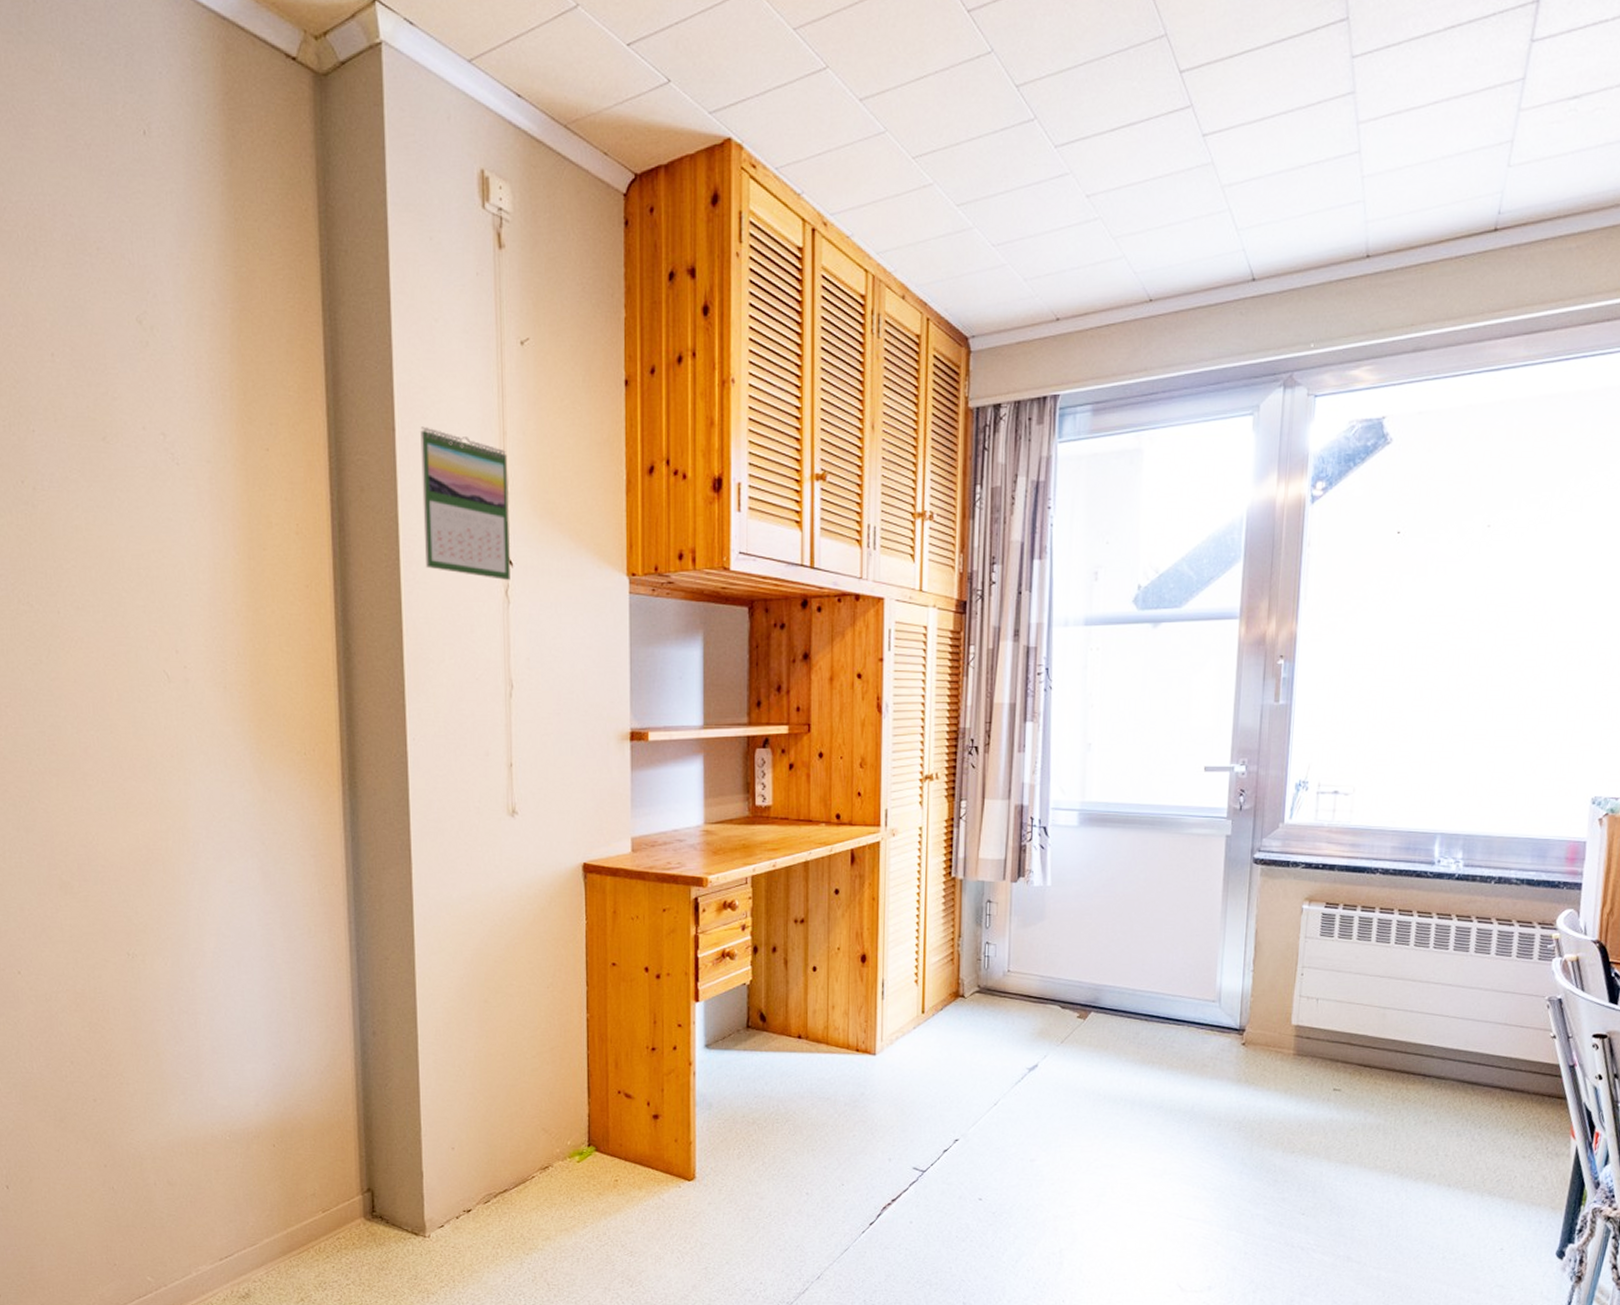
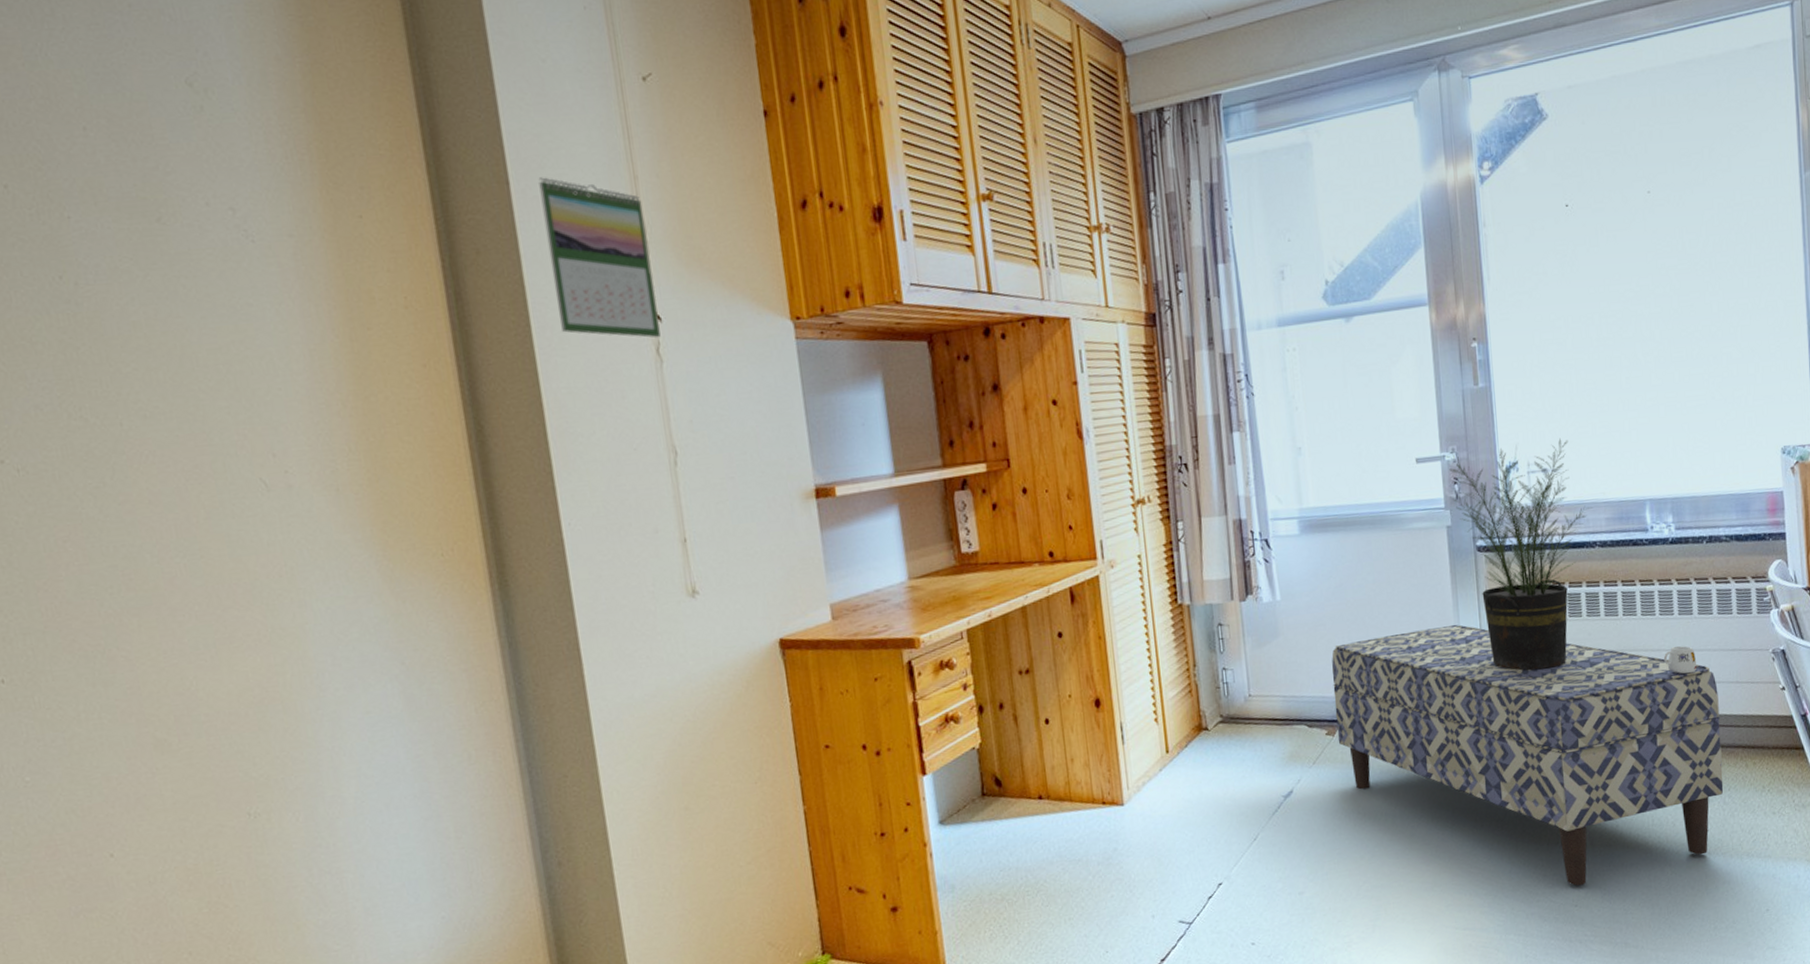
bench: none [1088,930,1484,1196] -> present [1331,624,1724,886]
potted plant: none [1232,762,1380,985] -> present [1443,438,1593,671]
mug: none [1430,980,1466,1009] -> present [1663,646,1697,674]

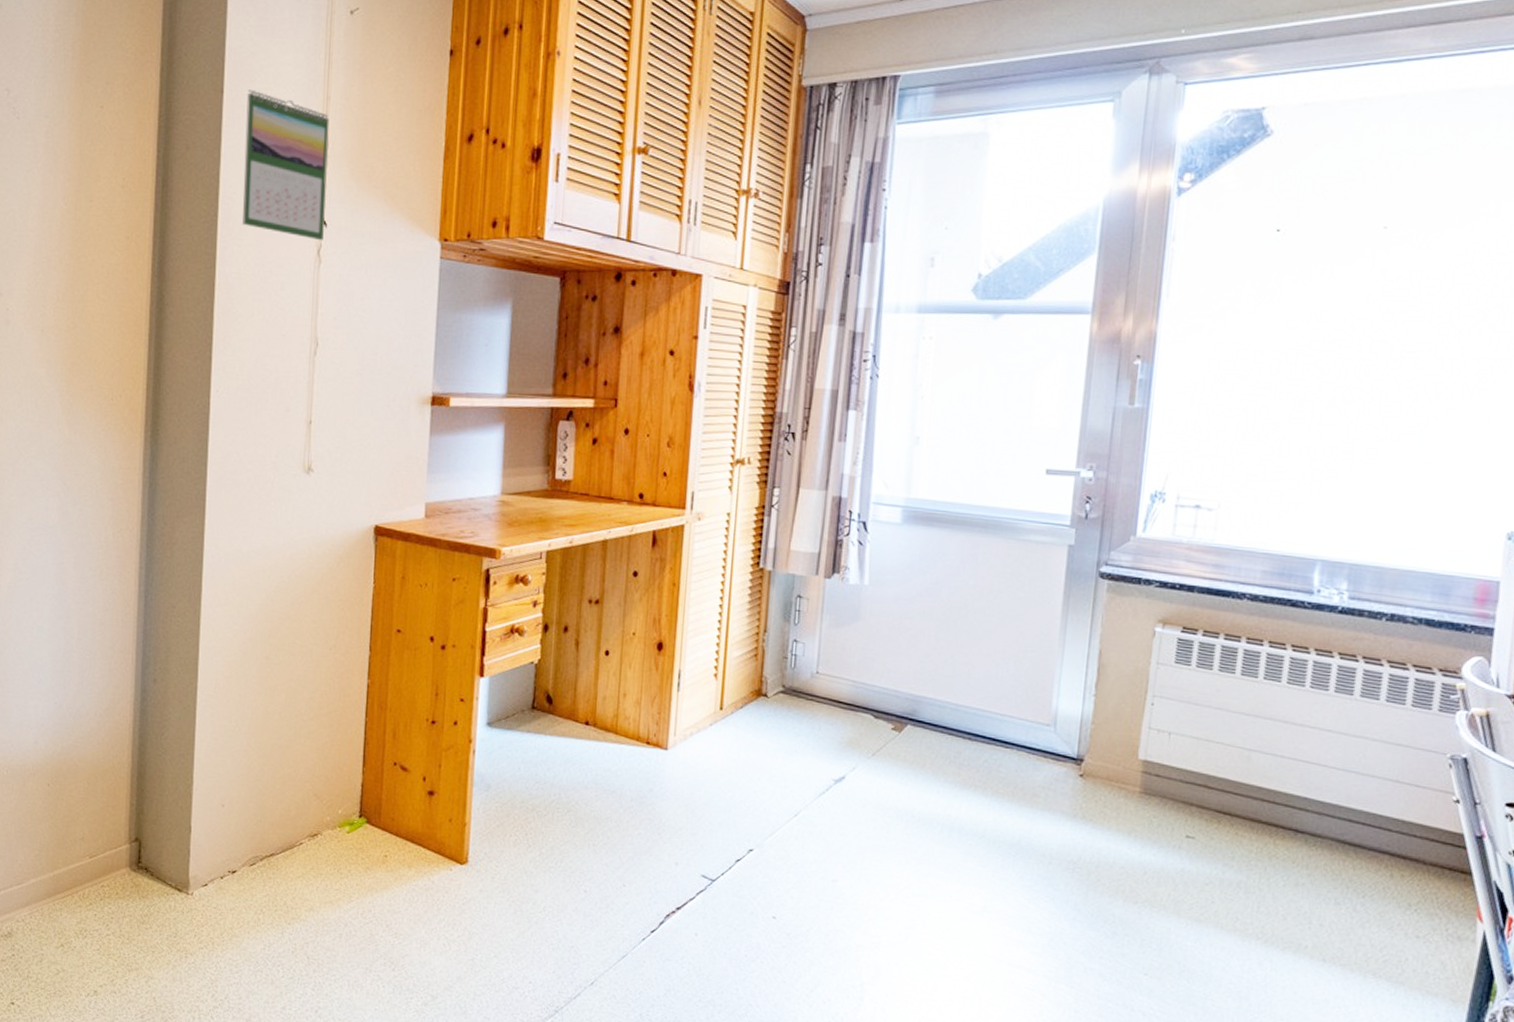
bench: present [1331,624,1724,886] -> none [903,642,1370,960]
potted plant: present [1443,438,1593,671] -> none [1078,469,1249,717]
mug: present [1663,646,1697,674] -> none [1305,724,1349,759]

